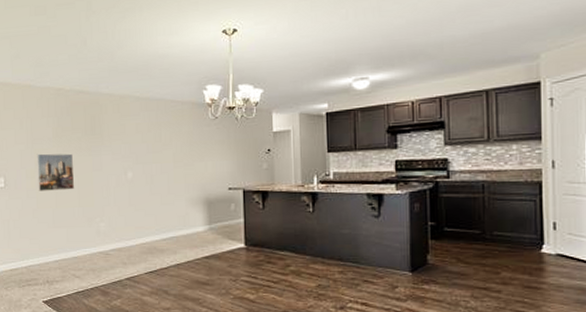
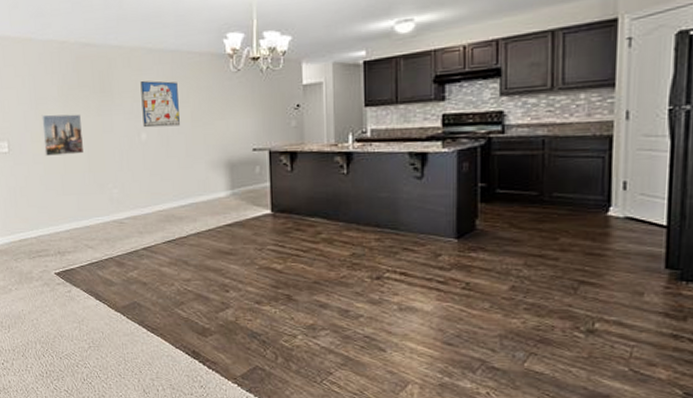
wall art: none [128,125,163,167] -> present [140,81,180,128]

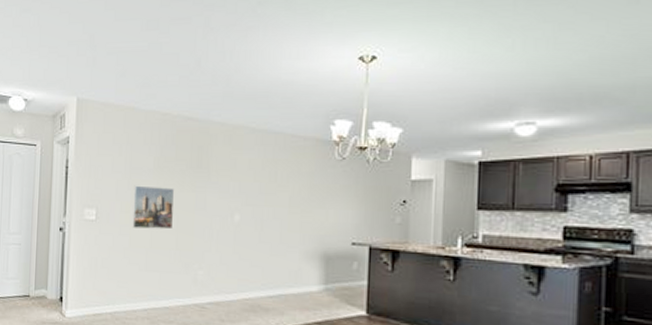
wall art: present [140,81,180,128] -> none [238,161,278,211]

